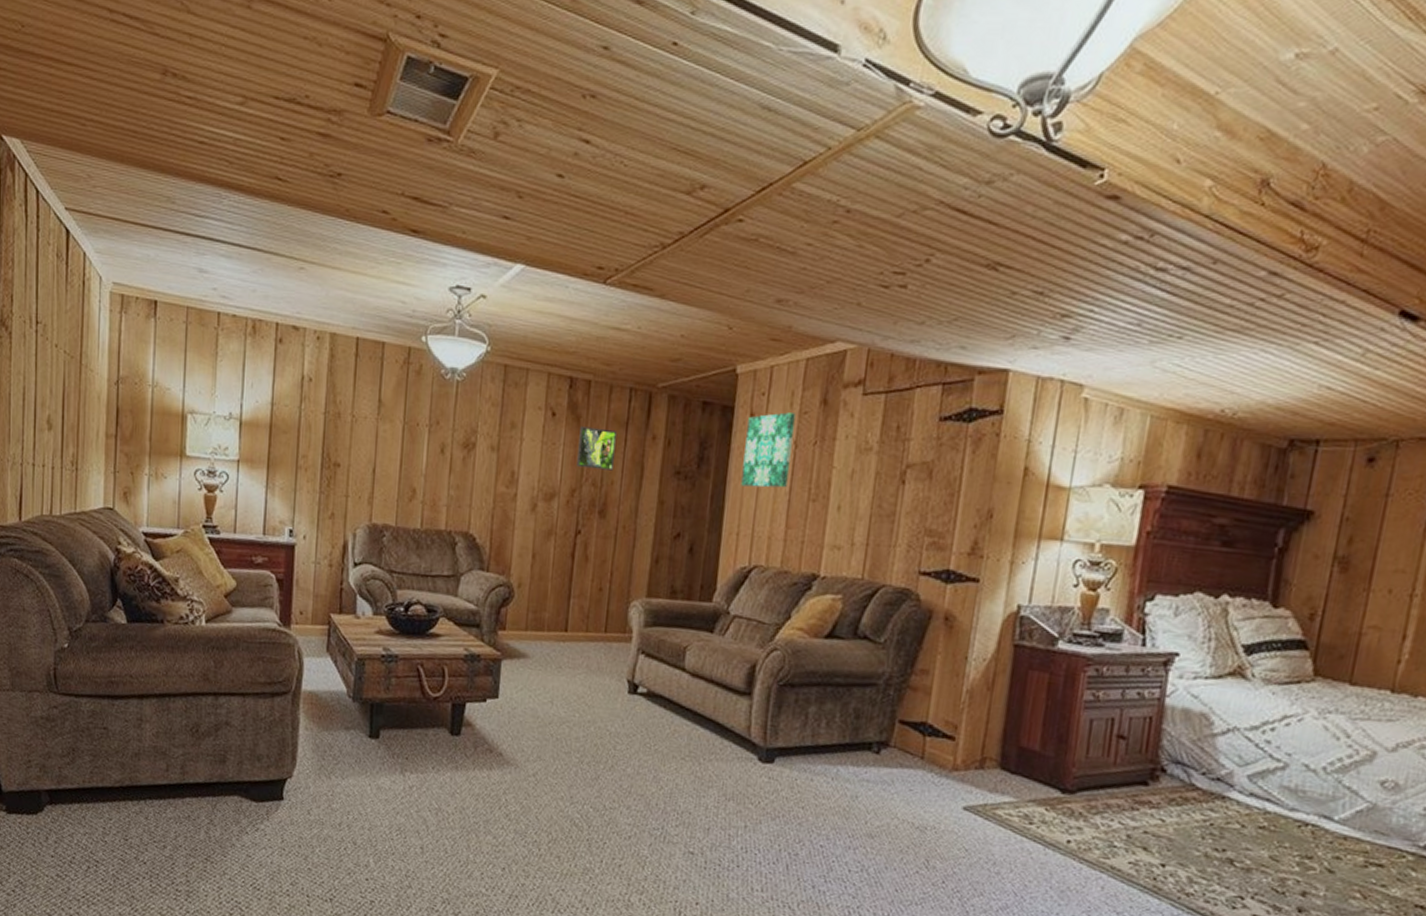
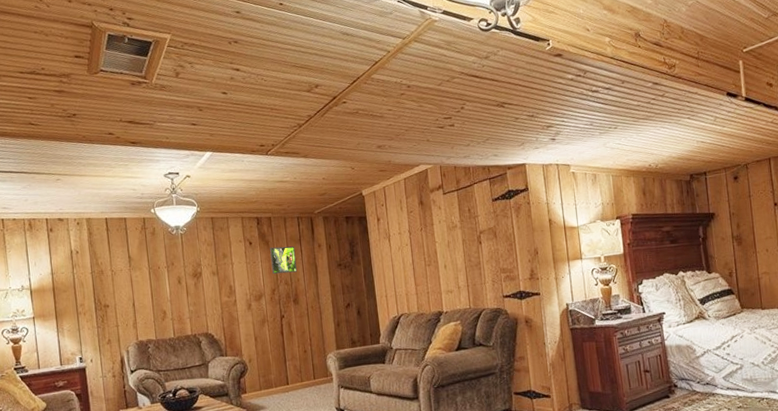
wall art: present [741,412,796,488] -> none [377,213,410,265]

